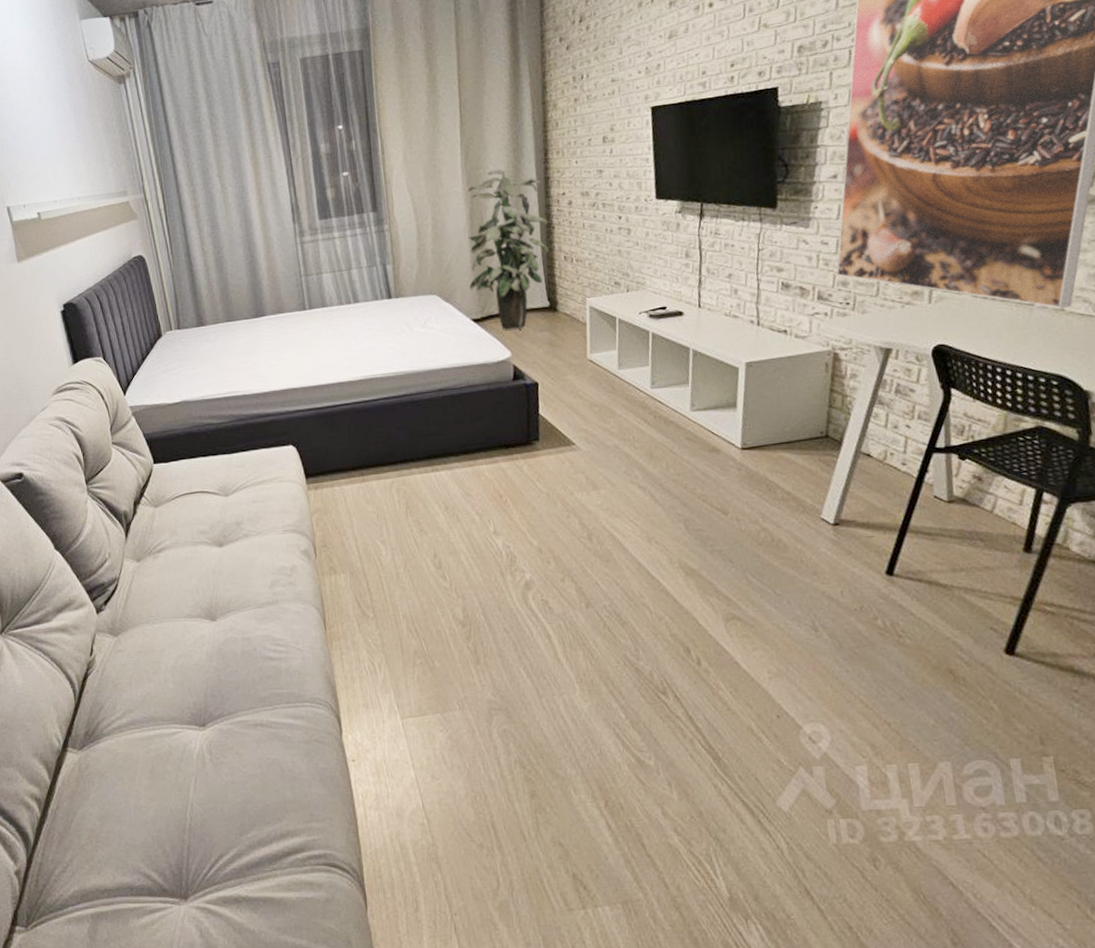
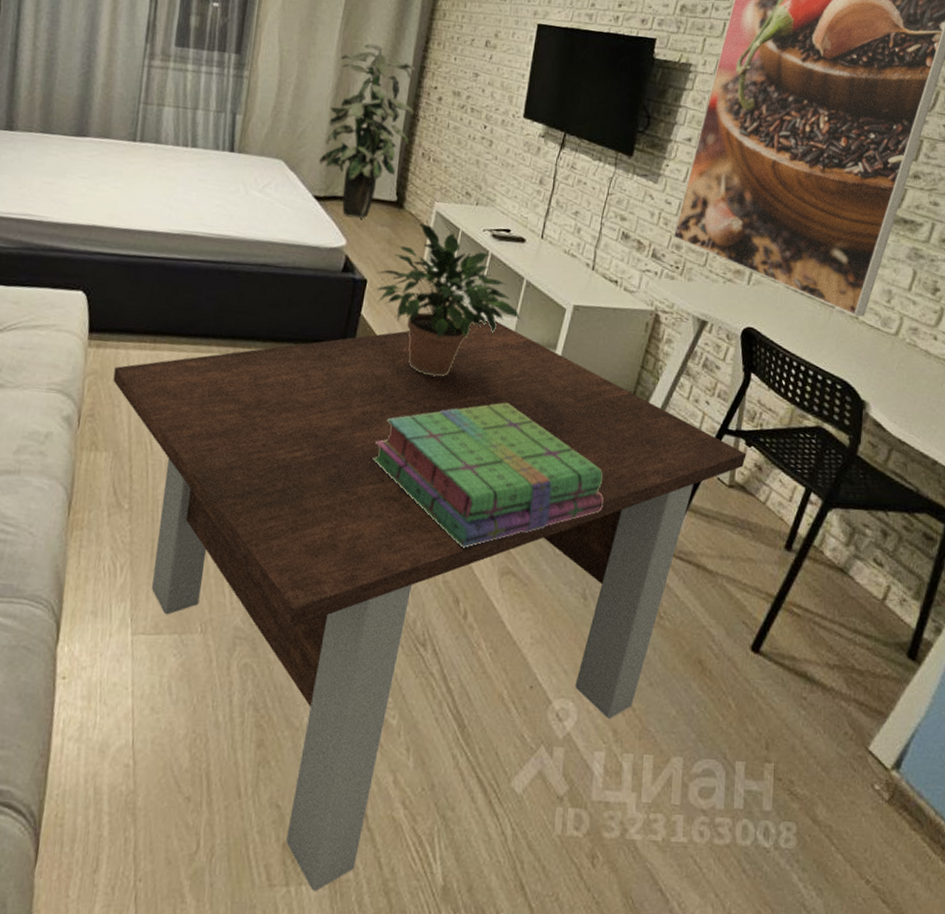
coffee table: none [334,393,962,911] -> present [113,321,746,891]
potted plant: none [546,320,694,456] -> present [376,222,520,377]
stack of books: none [579,465,816,603] -> present [372,402,603,548]

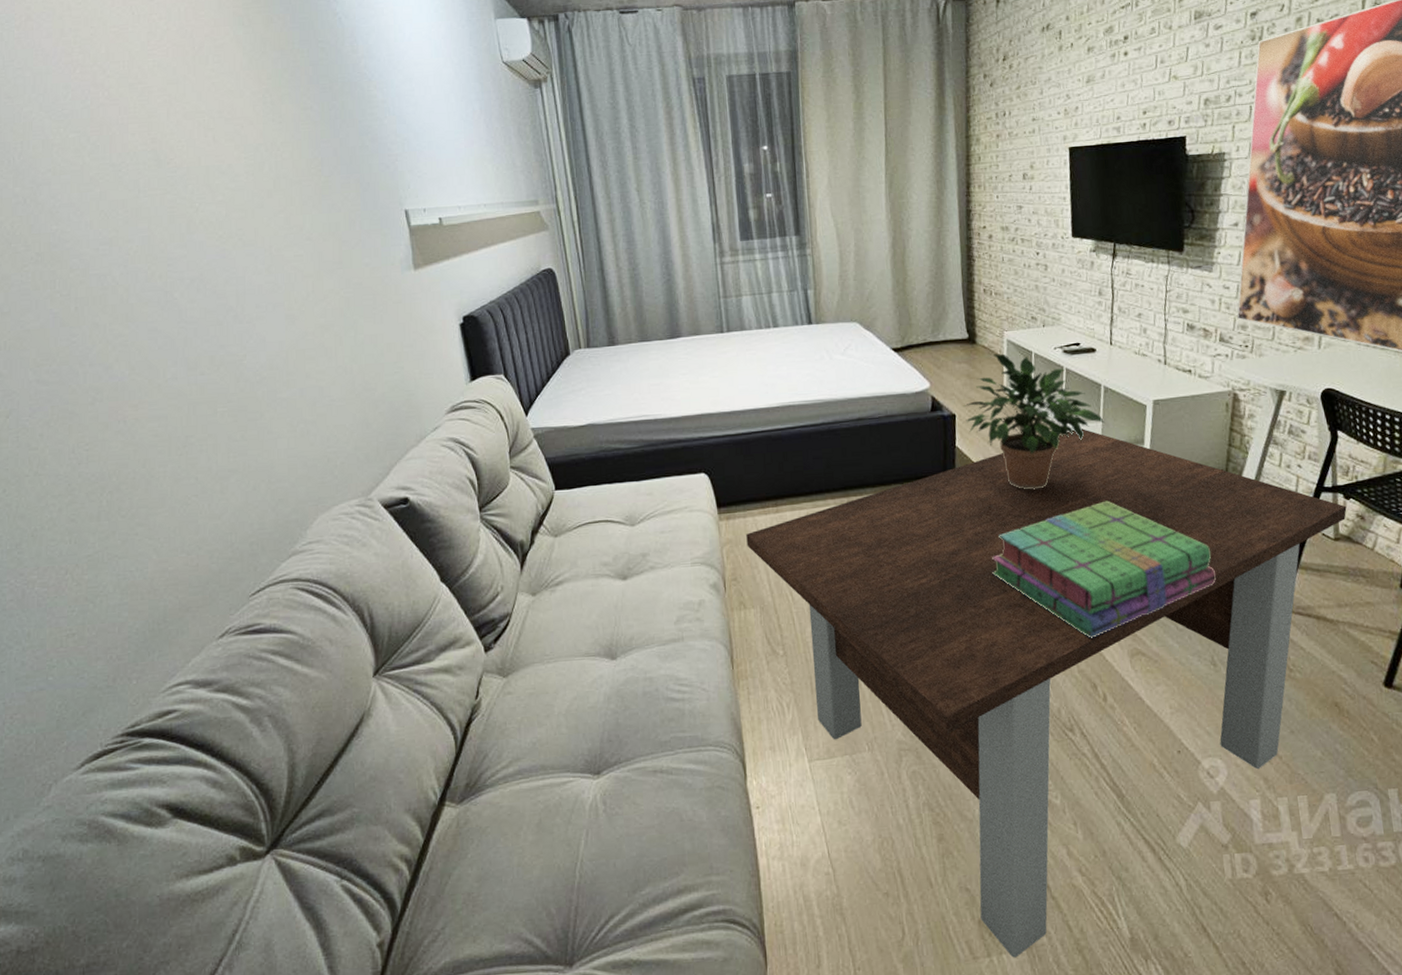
indoor plant: present [319,43,416,218] -> none [890,199,970,360]

